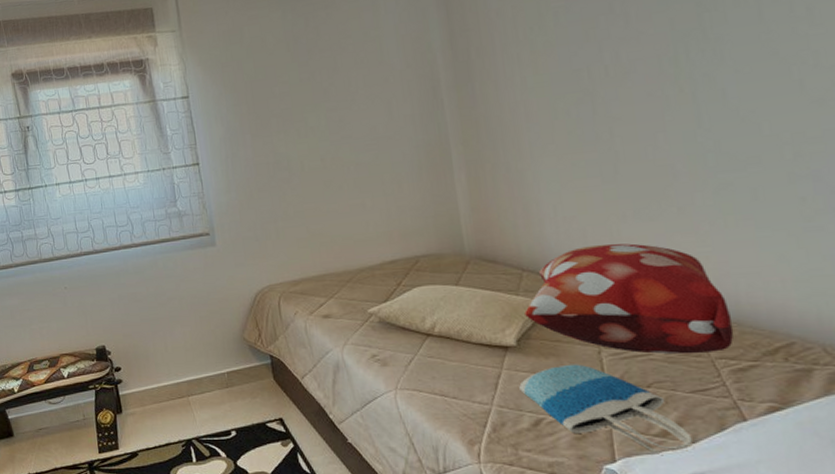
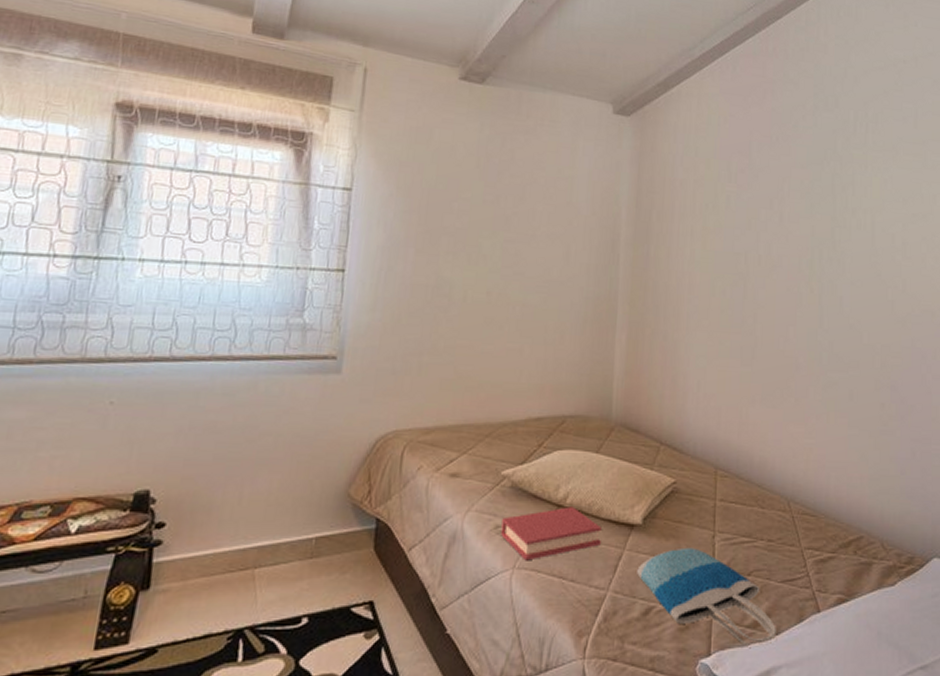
book: none [377,334,477,383] -> present [501,506,602,561]
decorative pillow: present [525,243,734,354] -> none [655,425,821,543]

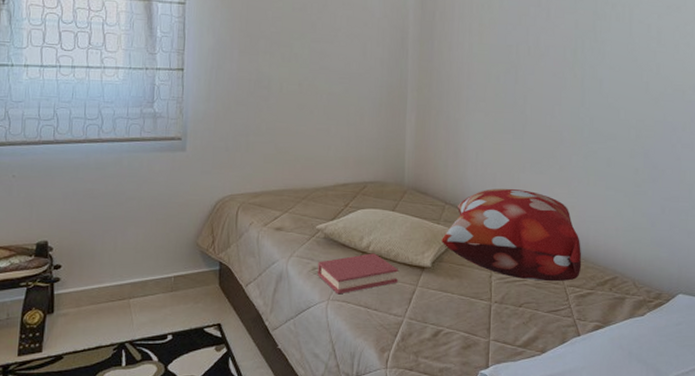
tote bag: present [637,547,777,649] -> none [428,285,544,363]
decorative pillow: none [655,425,821,543] -> present [442,188,582,282]

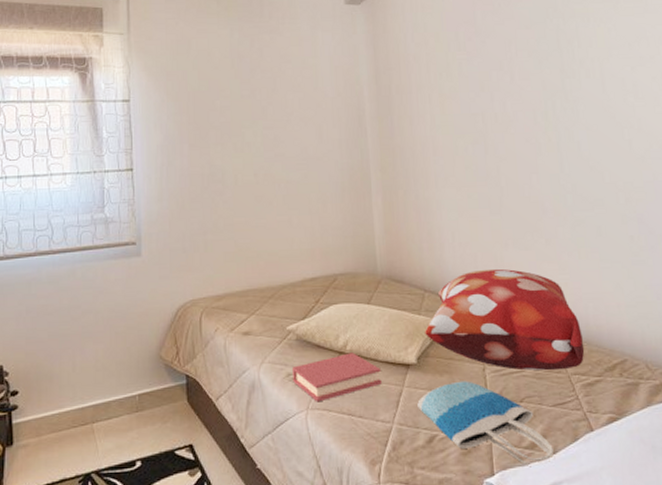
tote bag: none [428,285,544,363] -> present [417,381,555,467]

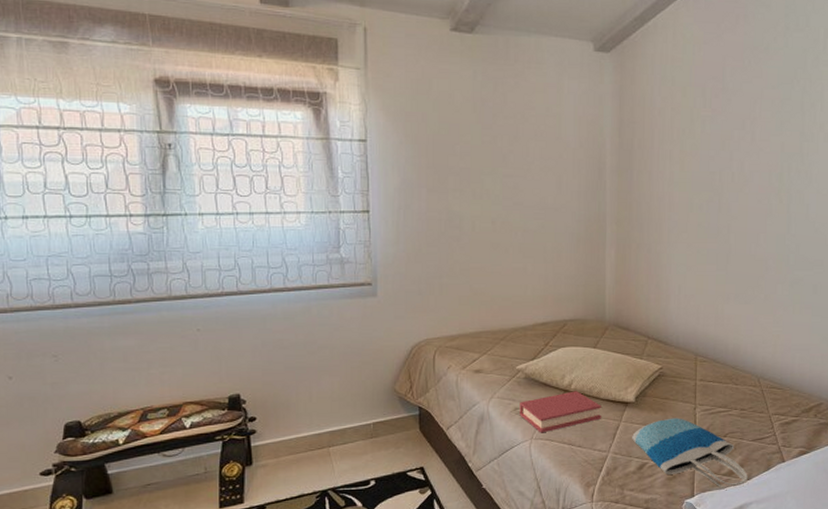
decorative pillow: present [425,268,585,371] -> none [645,320,787,411]

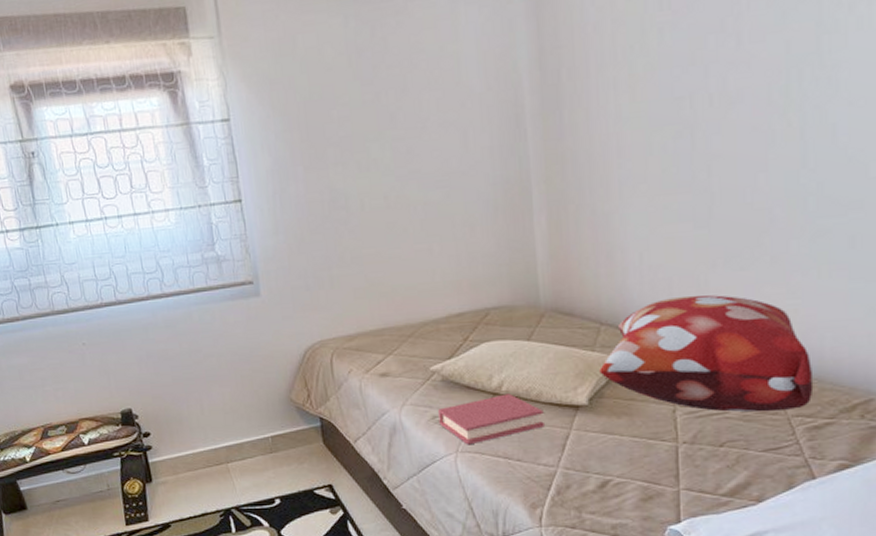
tote bag: present [632,418,749,491] -> none [588,423,761,516]
decorative pillow: none [645,320,787,411] -> present [599,295,814,412]

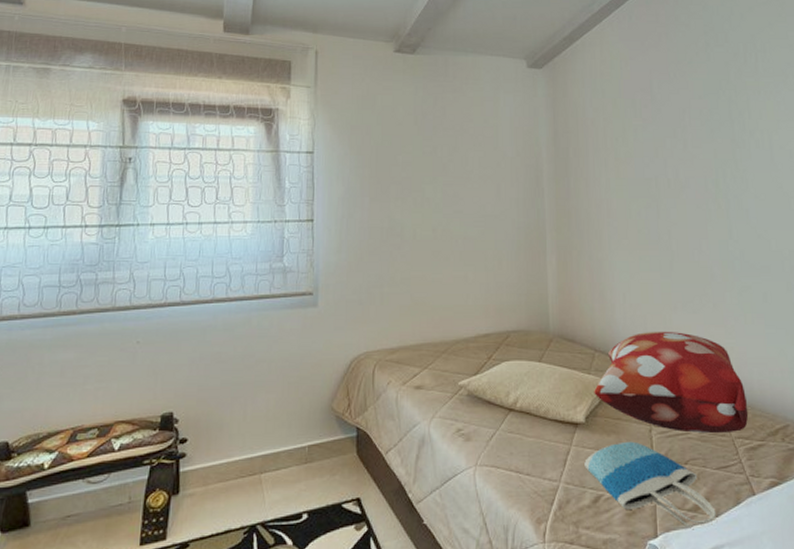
book: present [438,394,544,445] -> none [463,410,550,459]
tote bag: none [588,423,761,516] -> present [584,441,718,530]

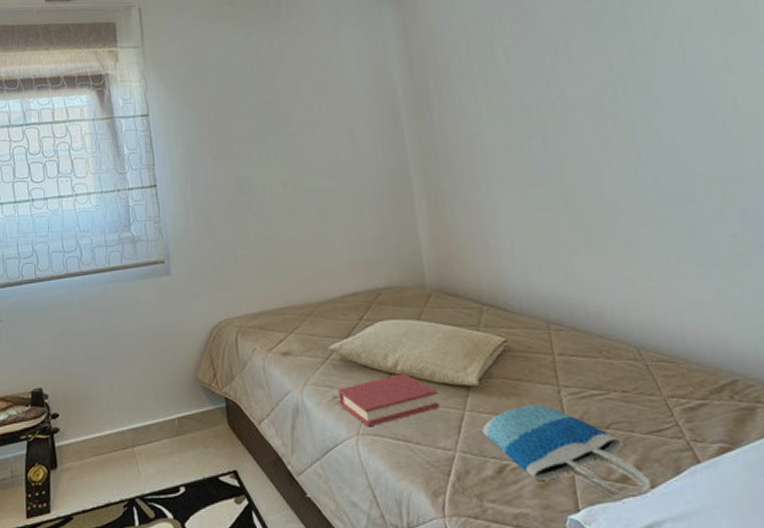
book: none [463,410,550,459] -> present [338,373,440,427]
decorative pillow: present [594,331,749,434] -> none [486,277,683,393]

